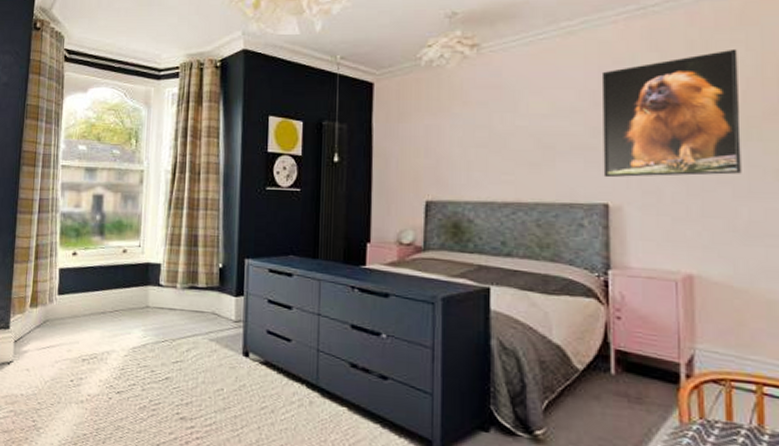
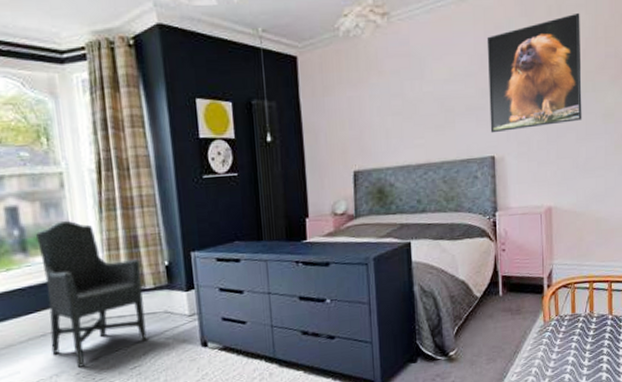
chair: none [108,212,197,350] -> present [36,220,147,367]

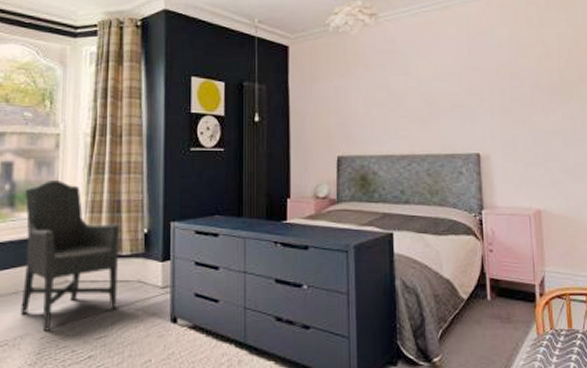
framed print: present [487,12,582,133] -> none [470,25,568,131]

